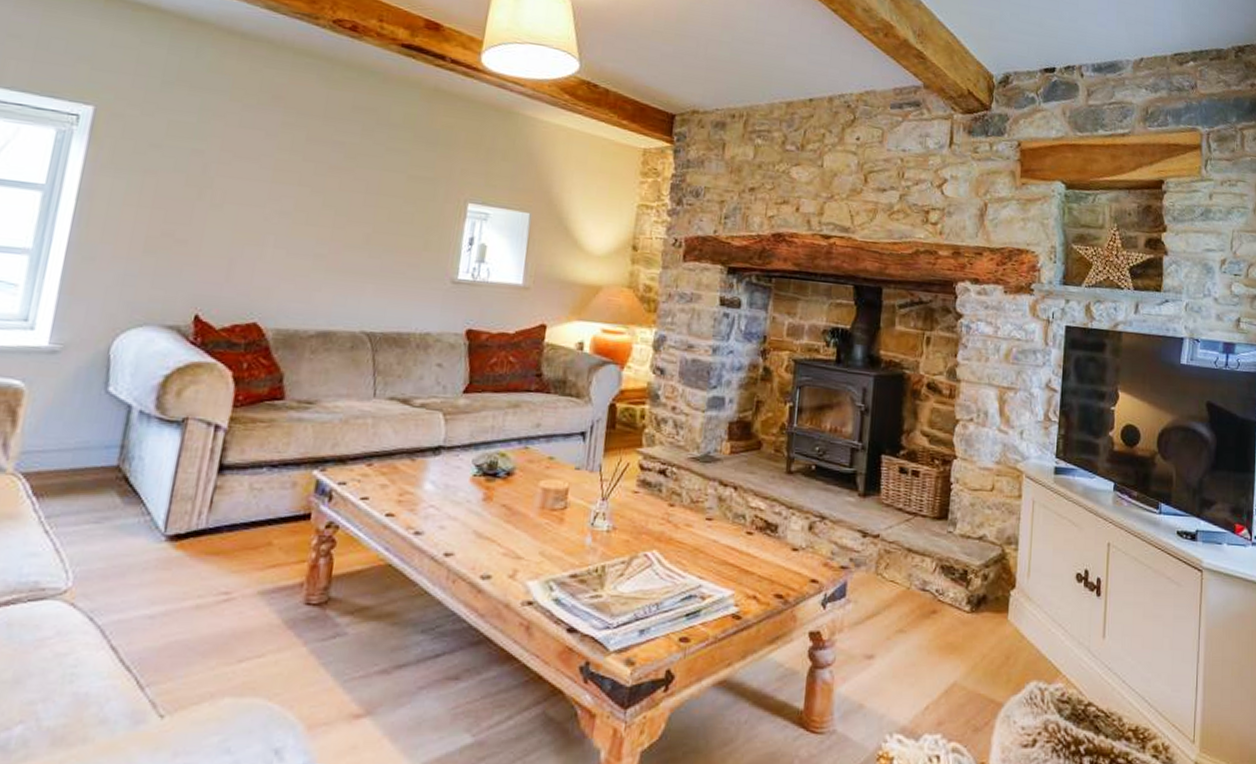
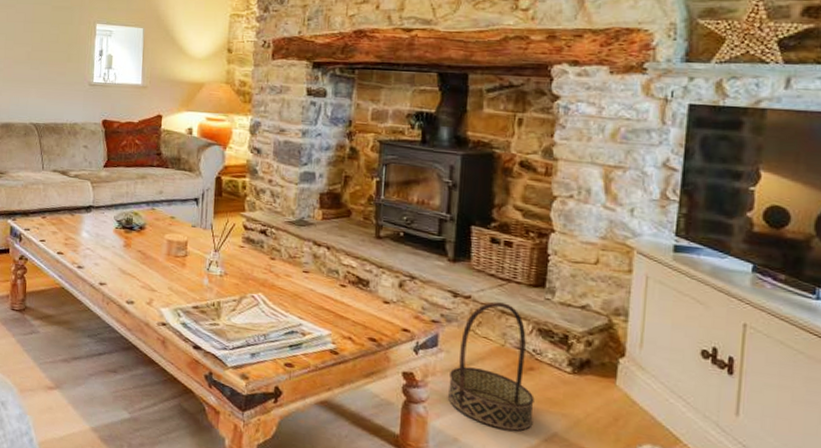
basket: none [854,539,937,687] -> present [447,301,535,432]

